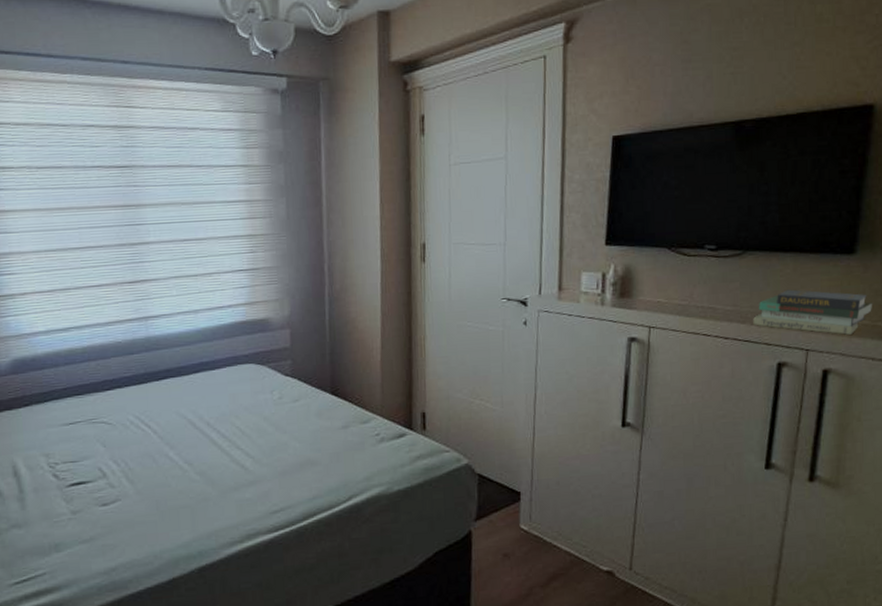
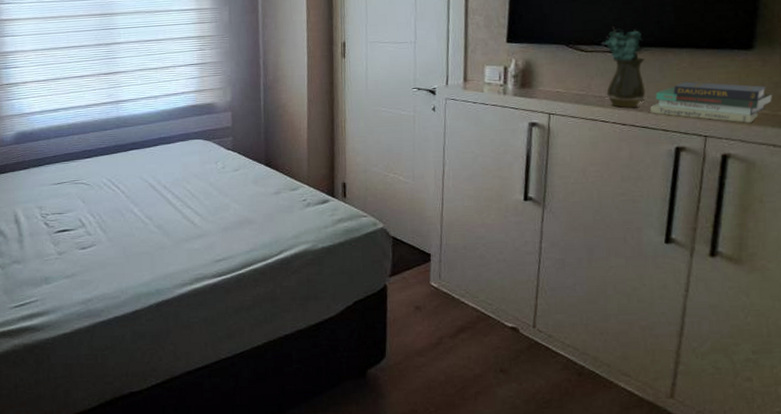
vase: none [707,228,749,320] -> present [604,27,646,108]

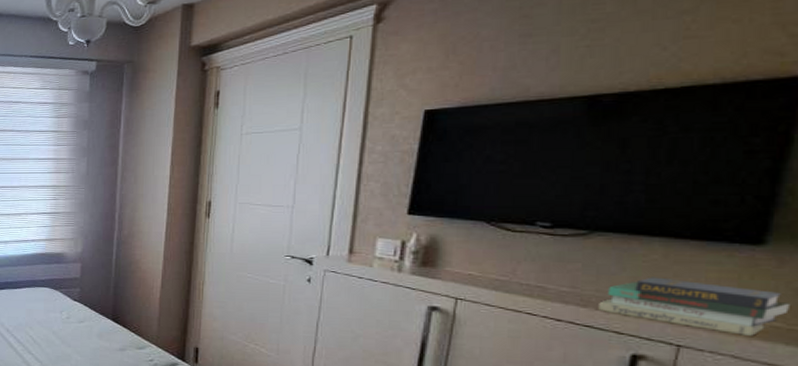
vase: present [604,27,646,108] -> none [537,205,596,302]

